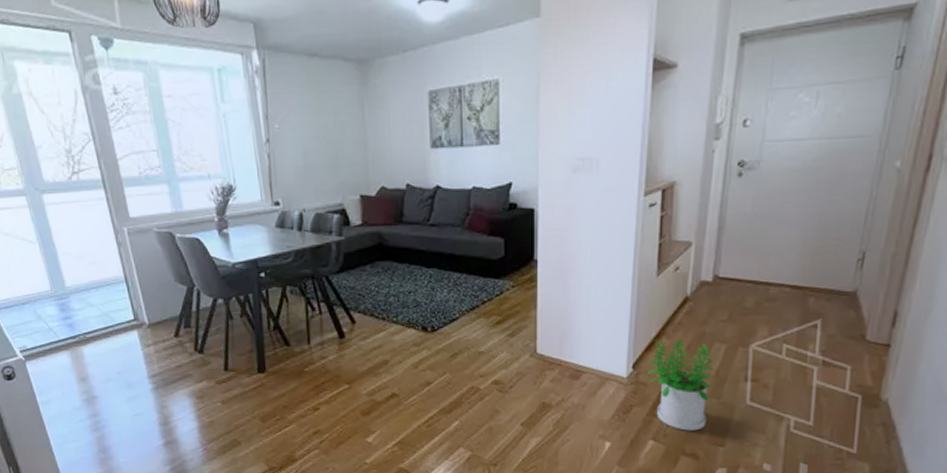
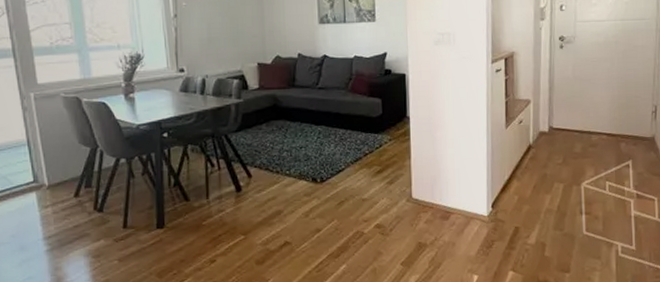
potted plant: present [647,339,715,431] -> none [503,181,556,261]

